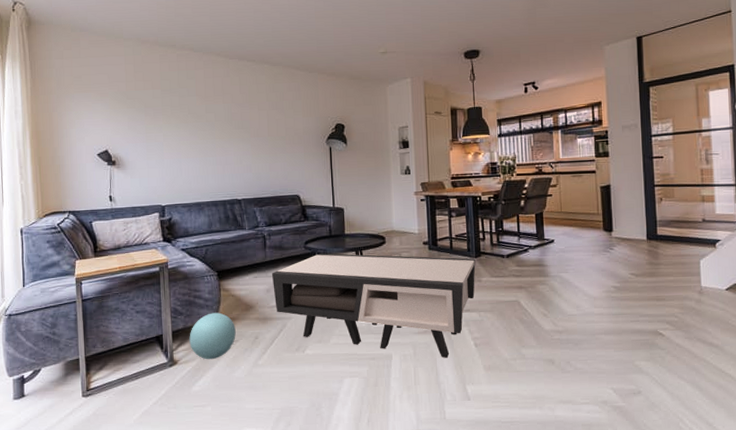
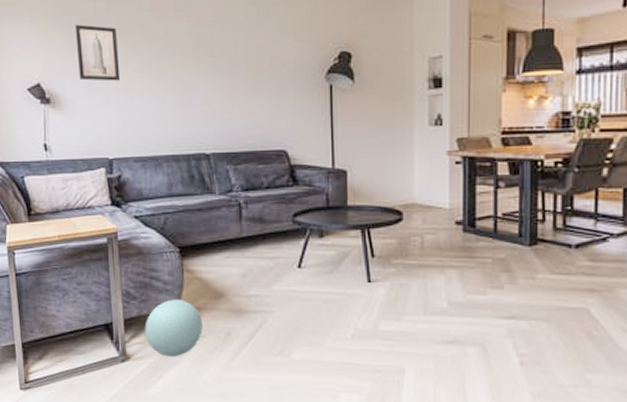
wall art: none [137,106,172,148] -> present [75,24,121,81]
coffee table: present [271,253,476,358] -> none [248,230,529,377]

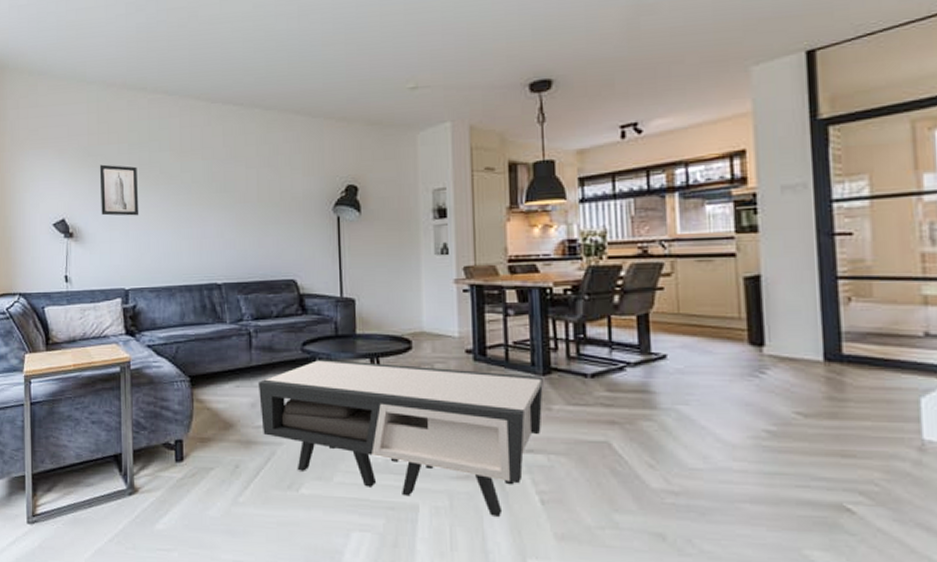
ball: present [145,299,203,357] -> none [153,429,211,491]
coffee table: none [248,230,529,377] -> present [257,359,543,516]

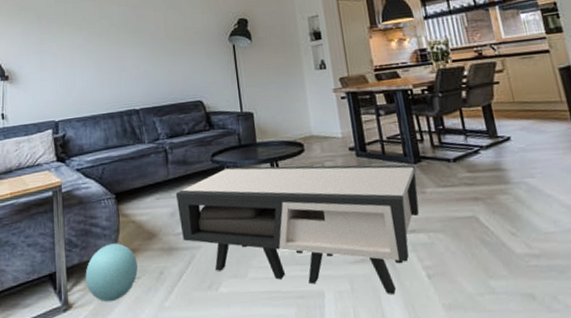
wall art: present [99,164,139,216] -> none [30,16,66,59]
ball: none [153,429,211,491] -> present [85,243,138,302]

